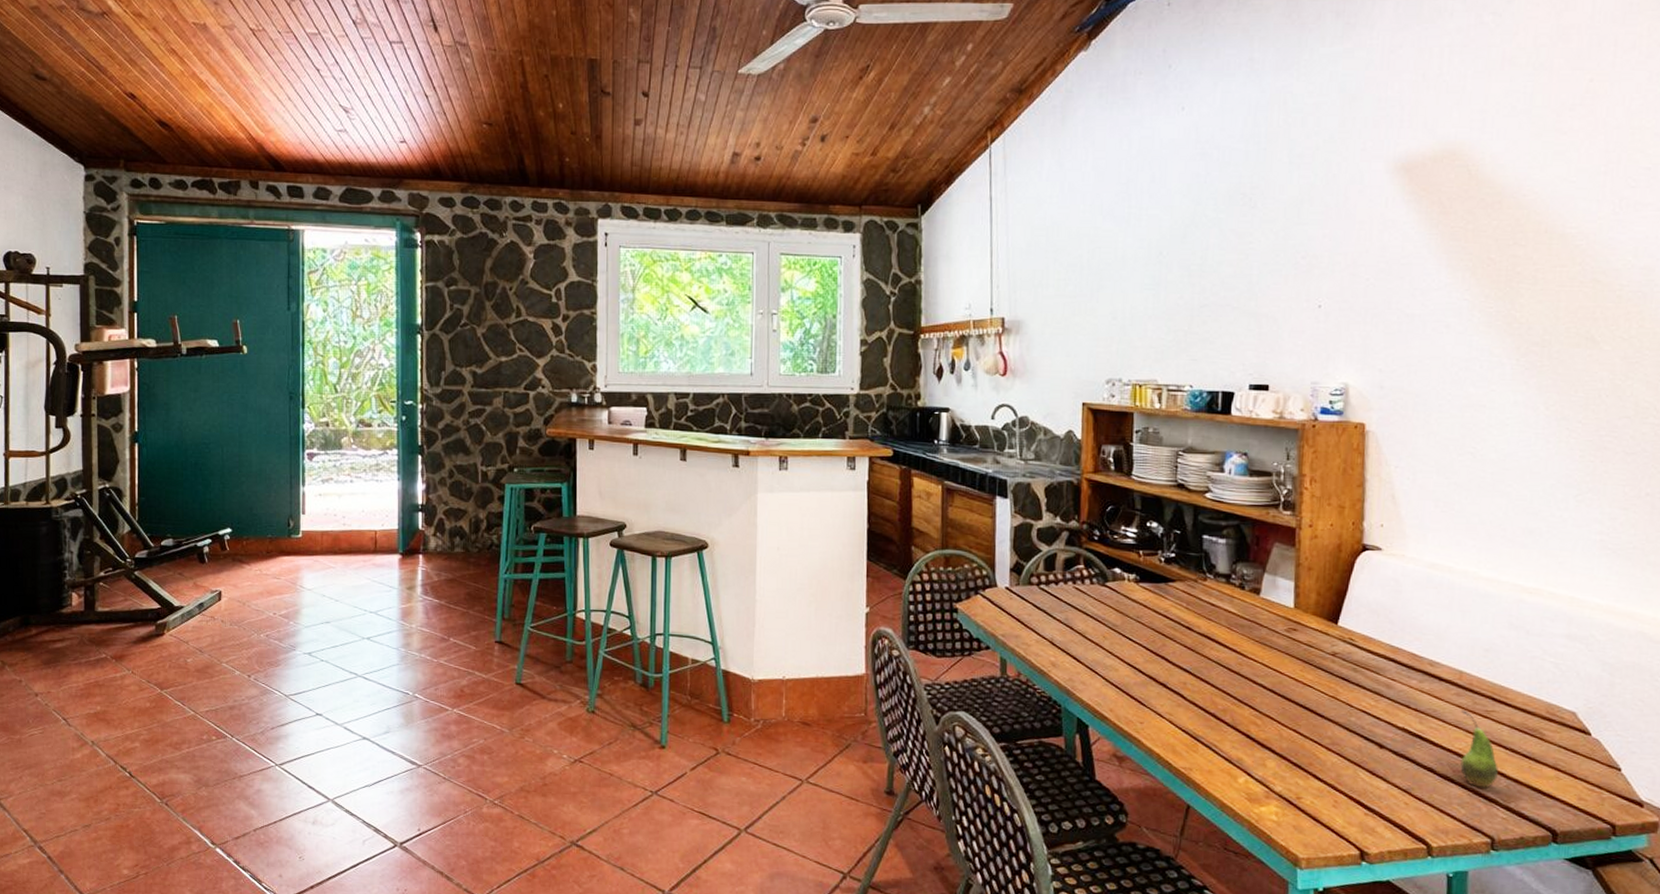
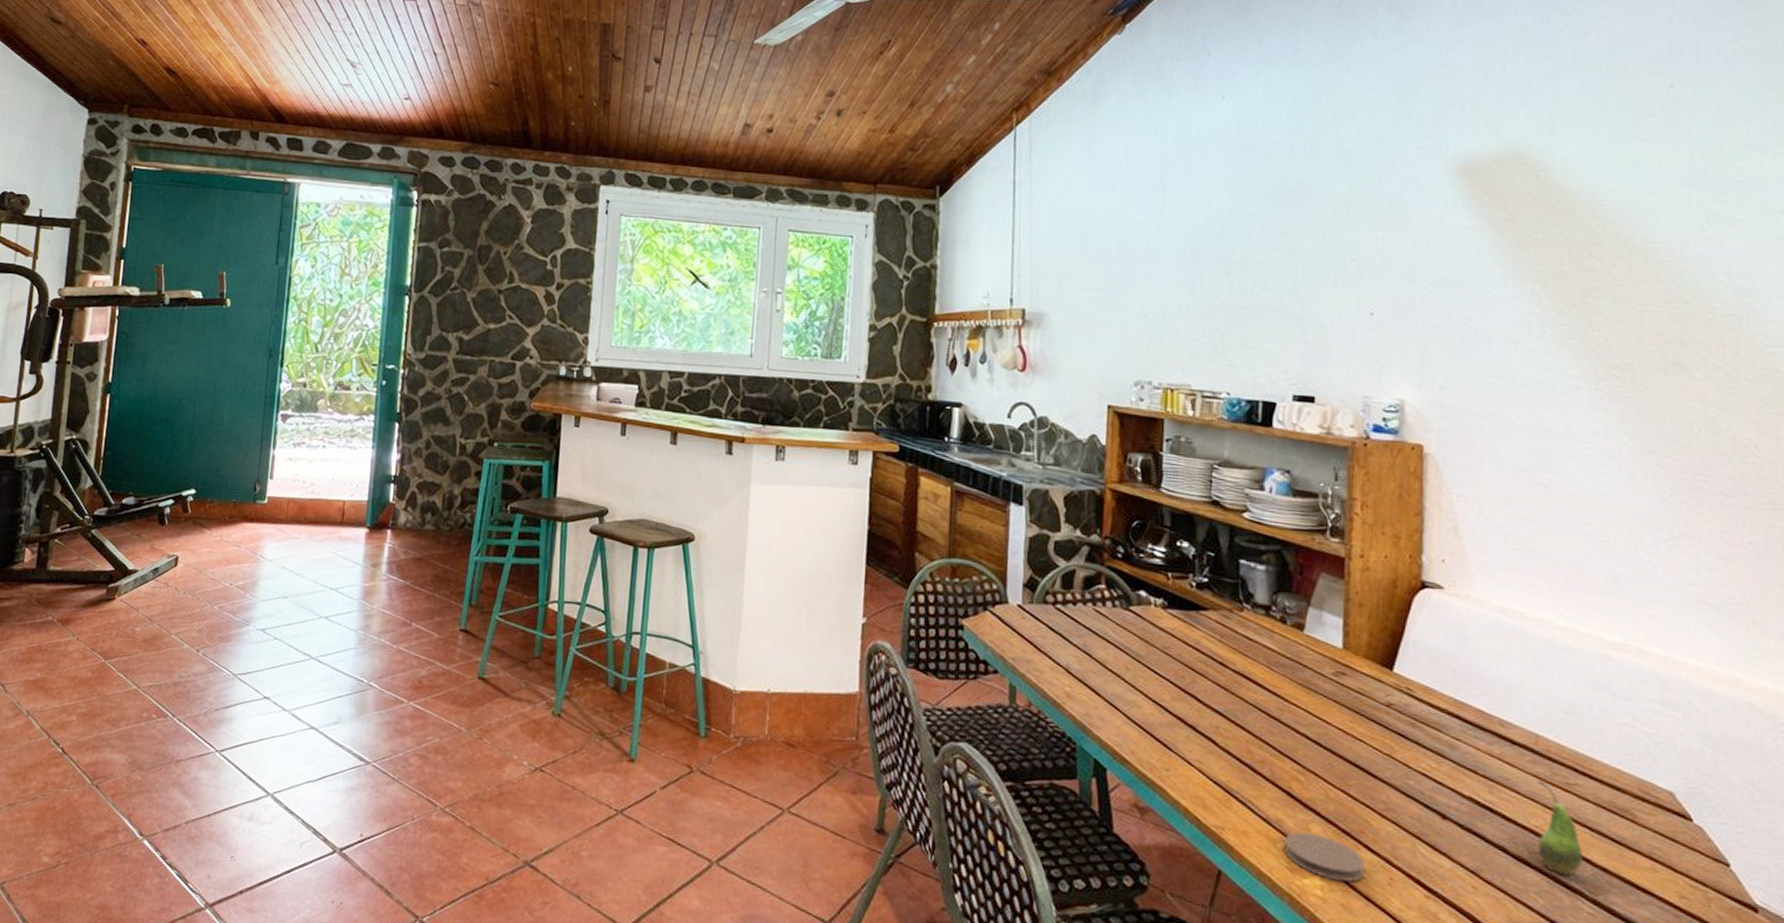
coaster: none [1244,768,1314,807] -> present [1284,832,1365,882]

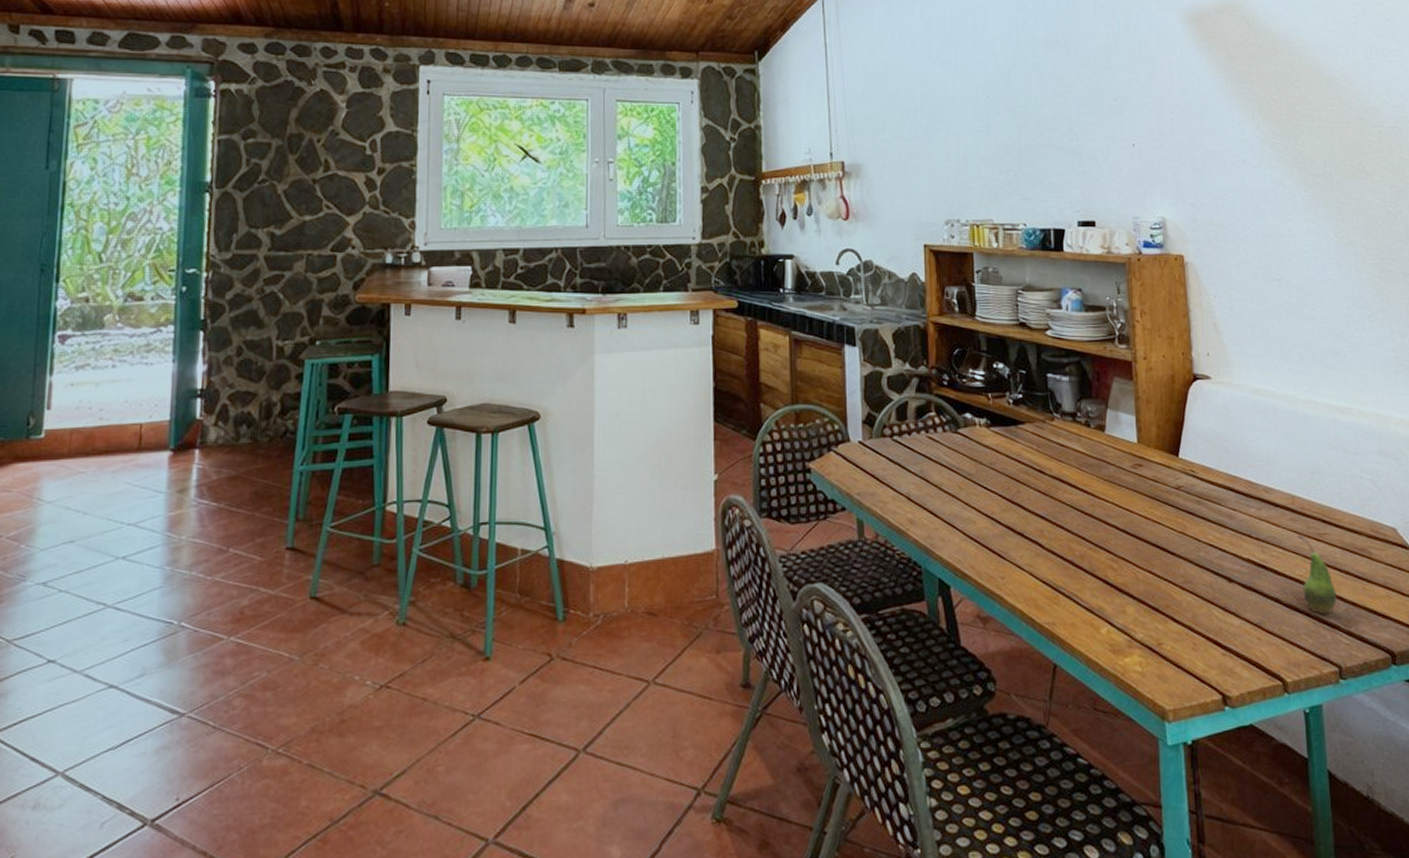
coaster: present [1284,832,1365,882] -> none [1106,615,1174,654]

